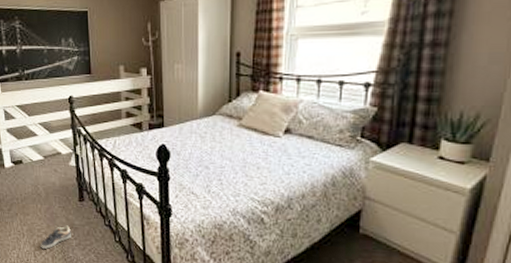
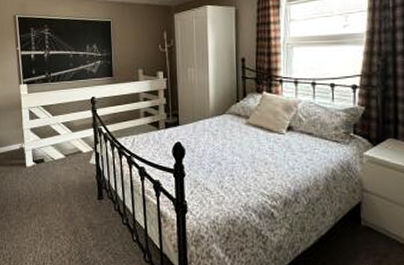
sneaker: present [41,225,71,249] -> none [58,225,89,251]

